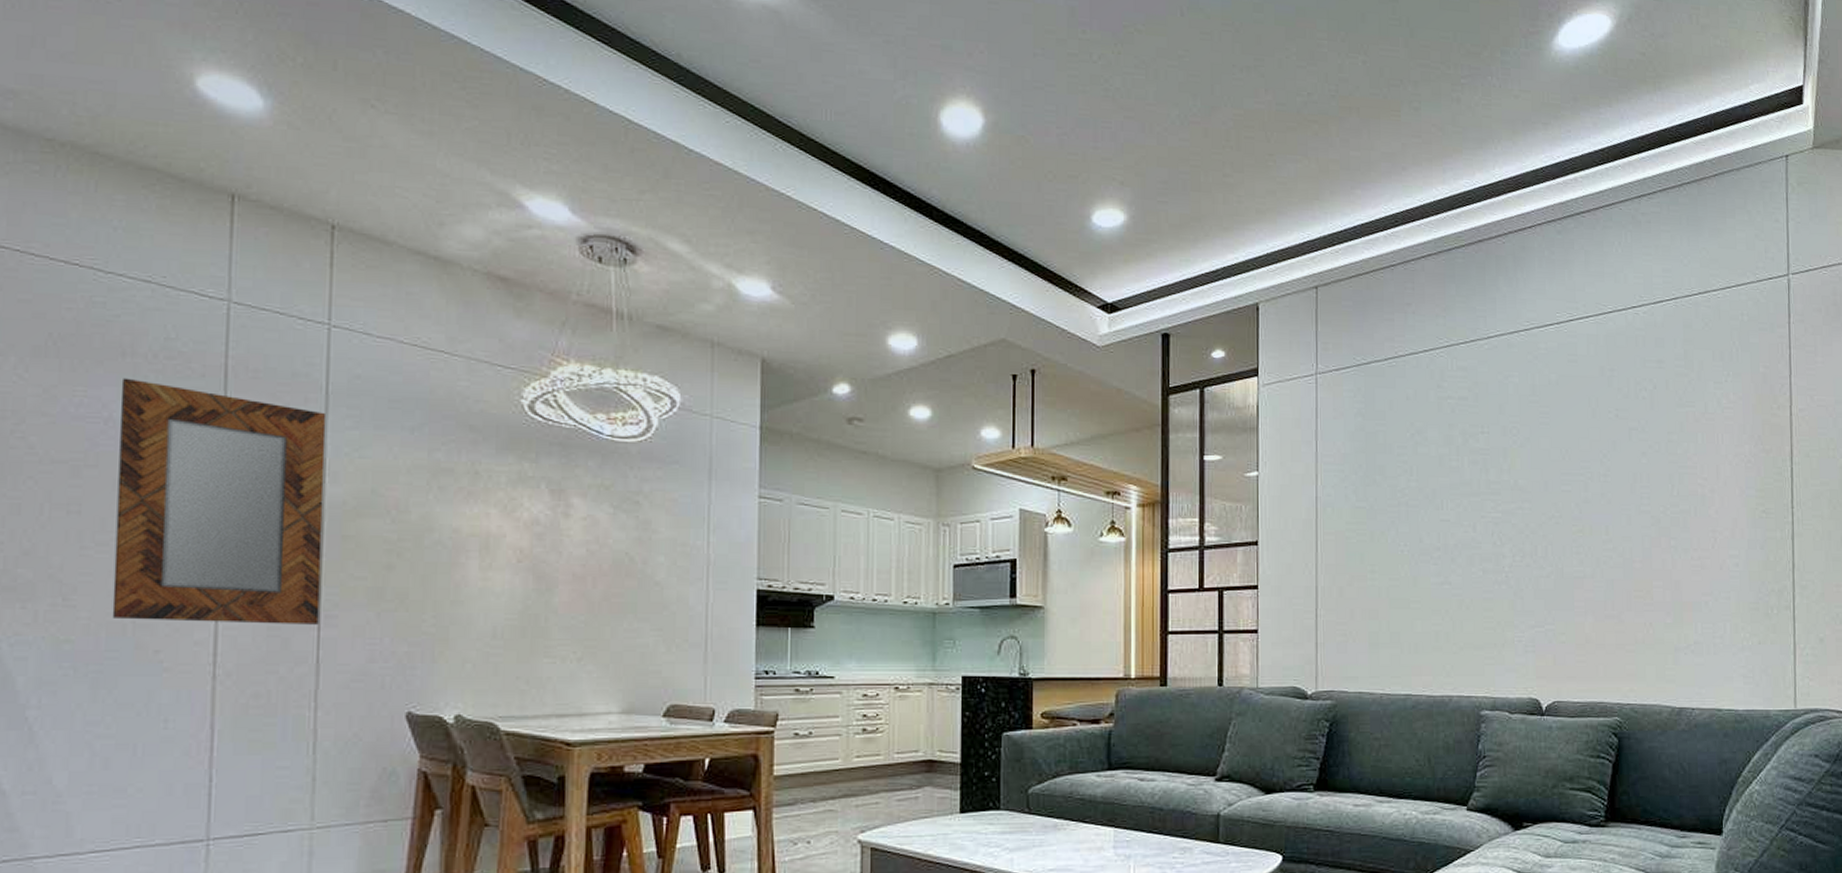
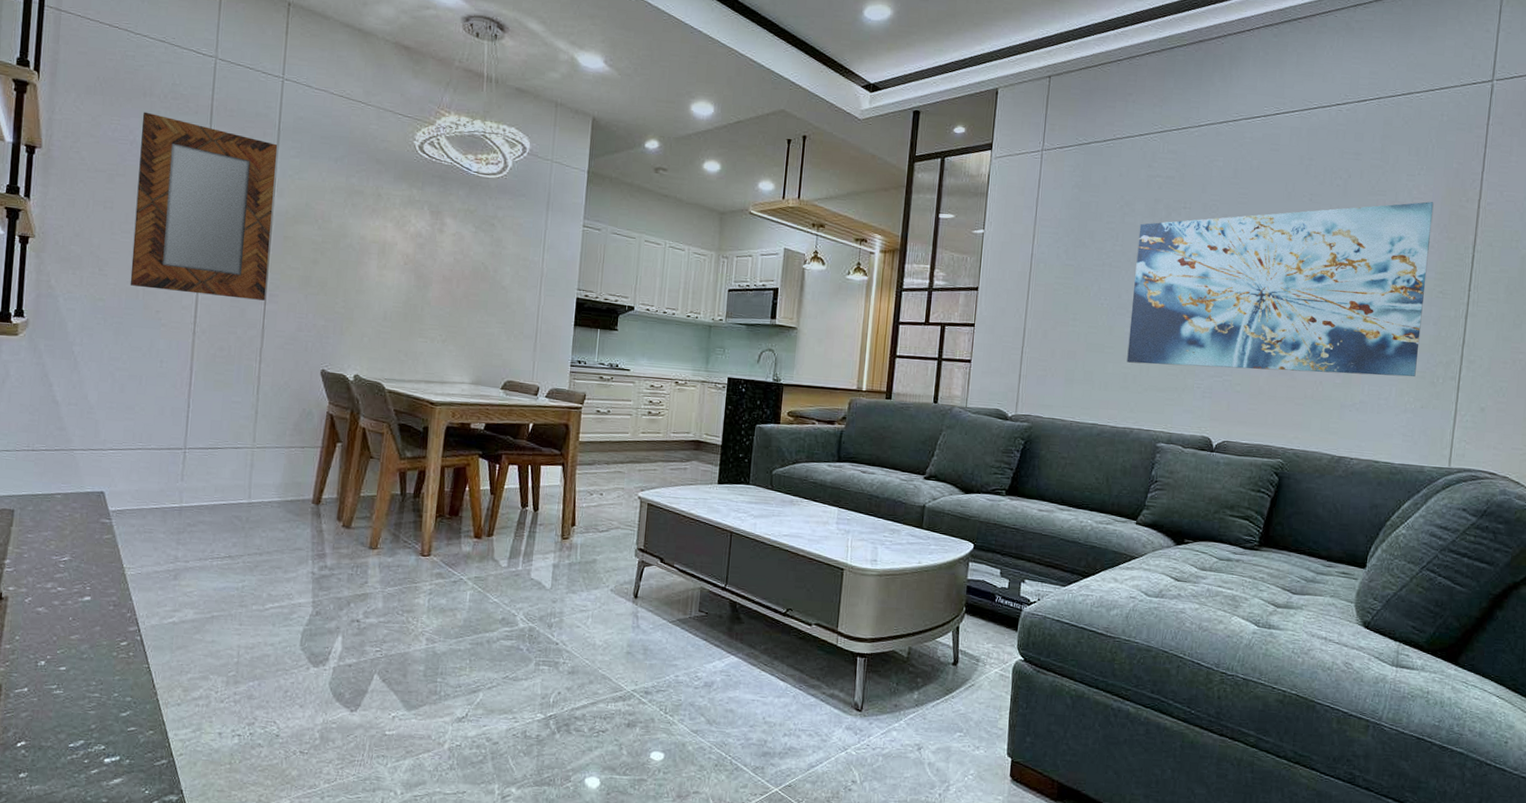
wall art: none [1435,411,1749,618] -> present [1127,201,1434,377]

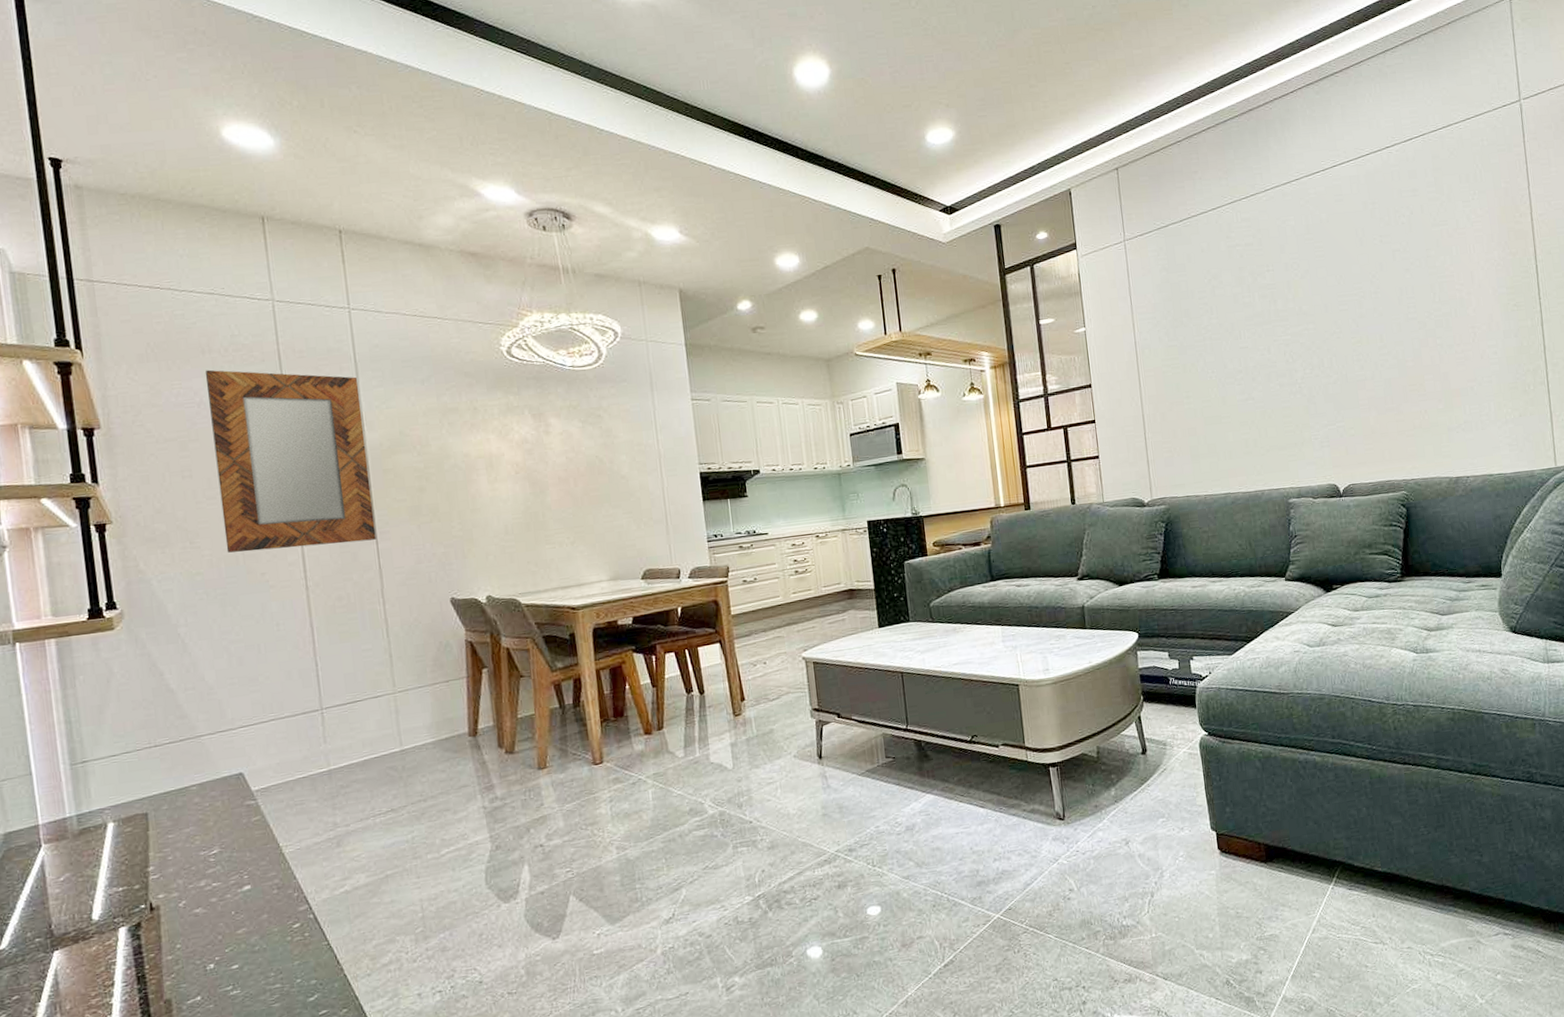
wall art: present [1127,201,1434,377] -> none [1230,223,1509,428]

